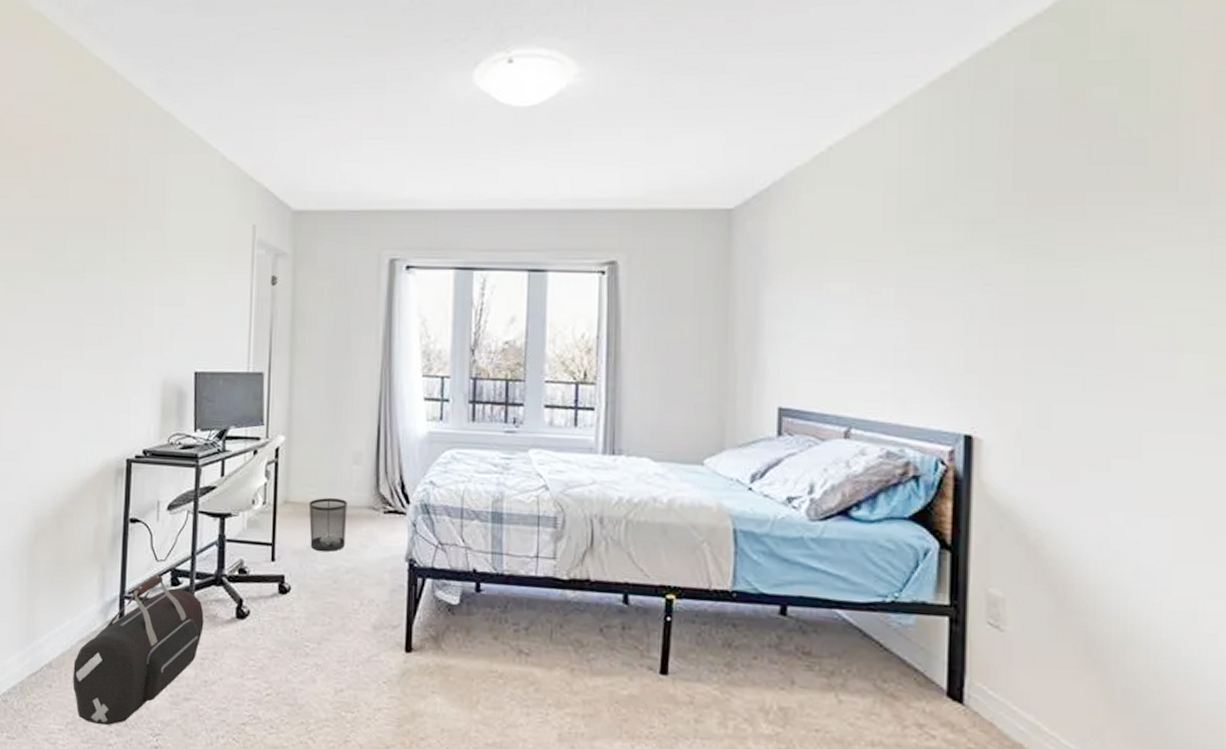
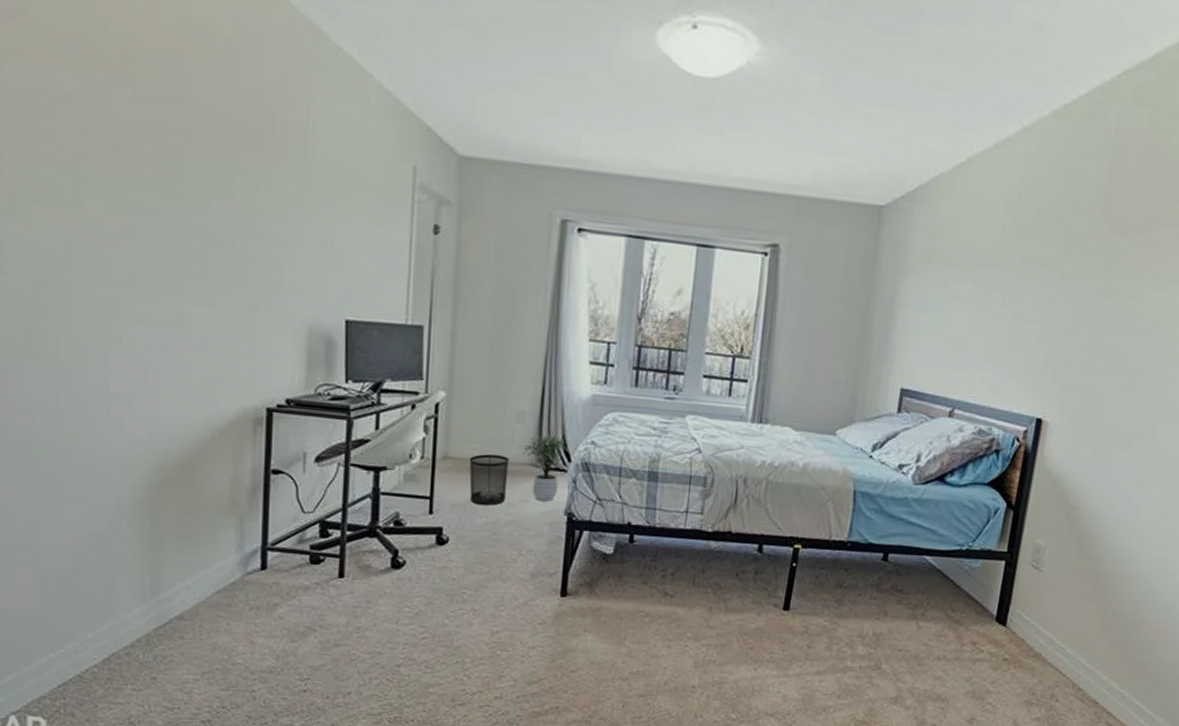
duffel bag: present [73,574,204,725] -> none [209,526,357,673]
potted plant: none [360,476,406,547] -> present [522,435,568,502]

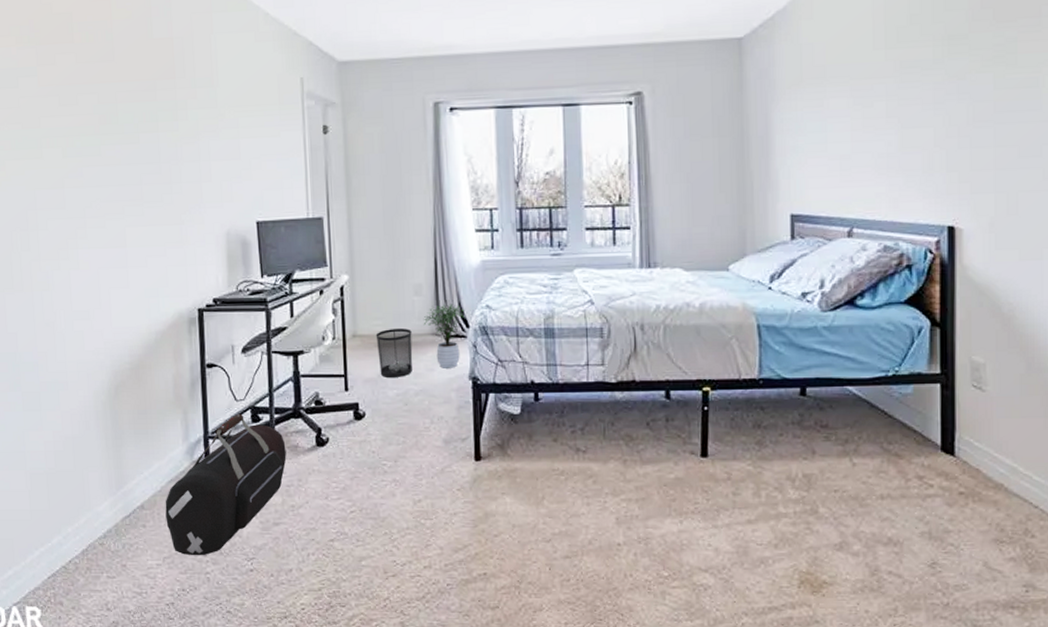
duffel bag: none [209,526,357,673] -> present [165,413,287,556]

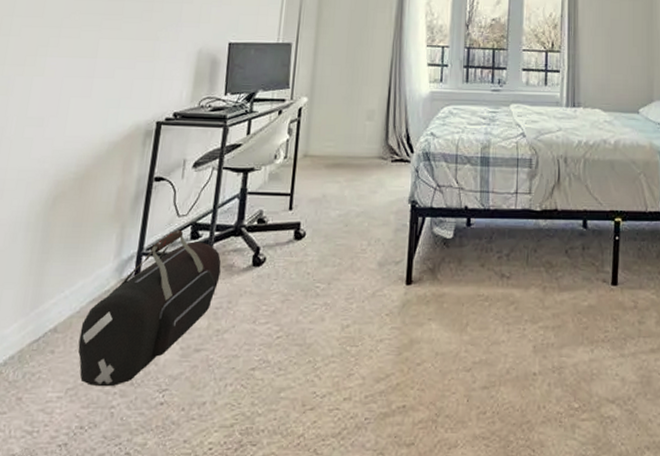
waste bin: present [376,327,413,377] -> none [325,150,360,198]
potted plant: present [423,304,465,368] -> none [372,130,411,191]

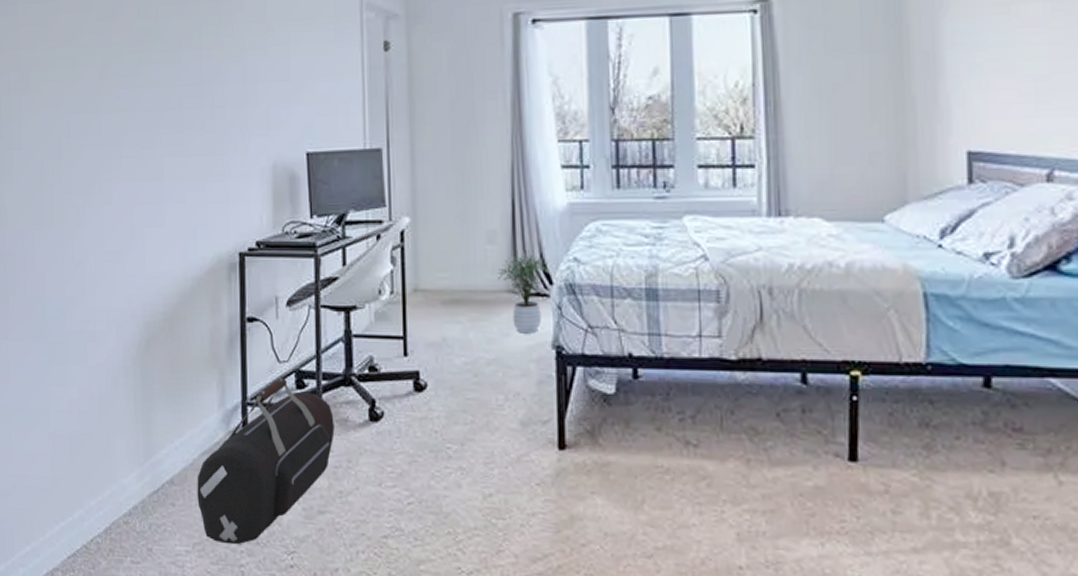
potted plant: none [372,130,411,191] -> present [497,255,548,334]

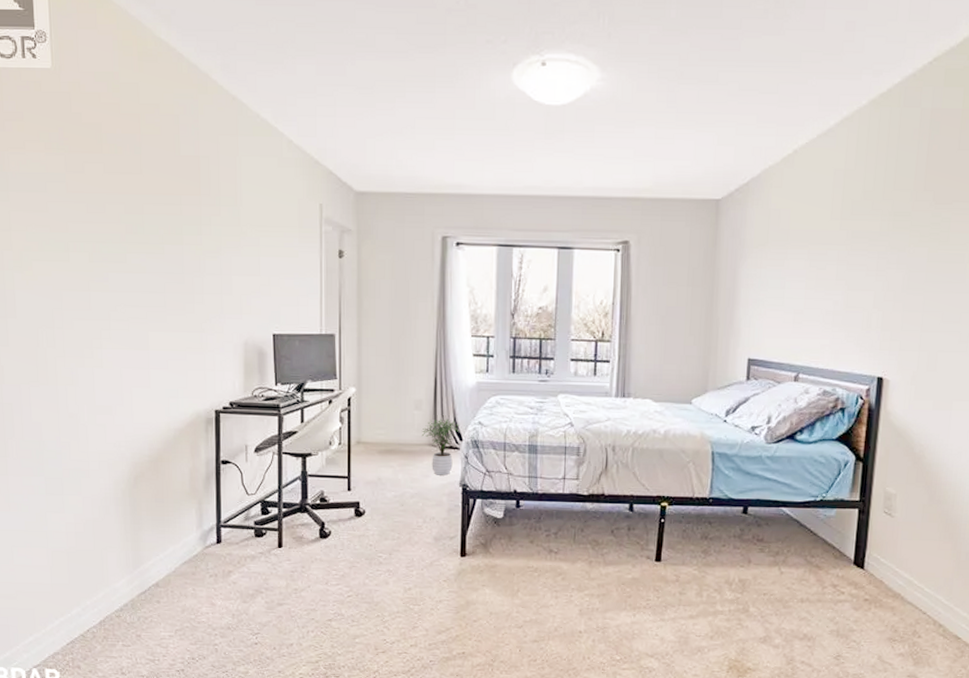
duffel bag: present [197,377,335,545] -> none [178,506,292,630]

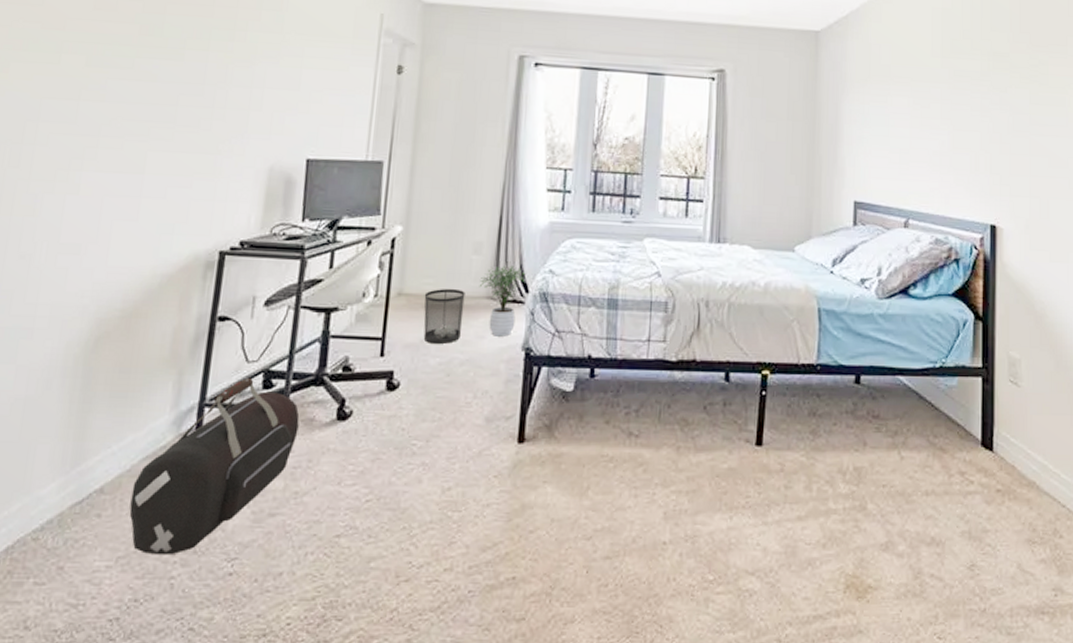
duffel bag: none [178,506,292,630] -> present [129,377,300,555]
waste bin: none [378,437,411,481] -> present [423,288,465,344]

